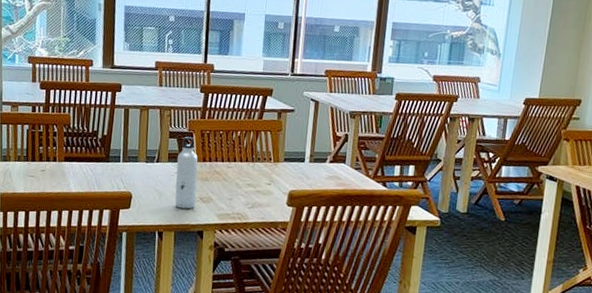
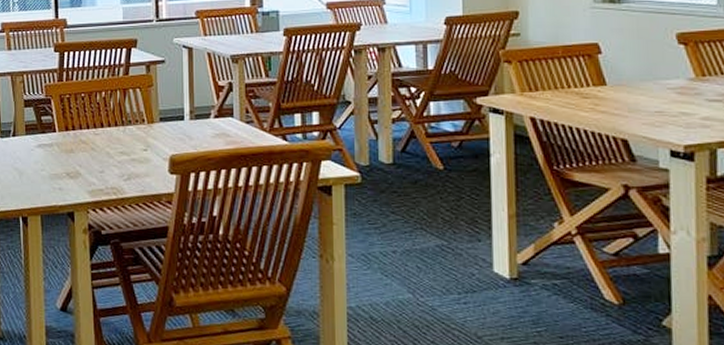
water bottle: present [175,137,198,209] -> none [36,104,62,188]

